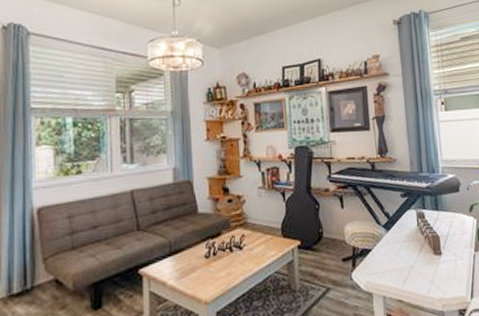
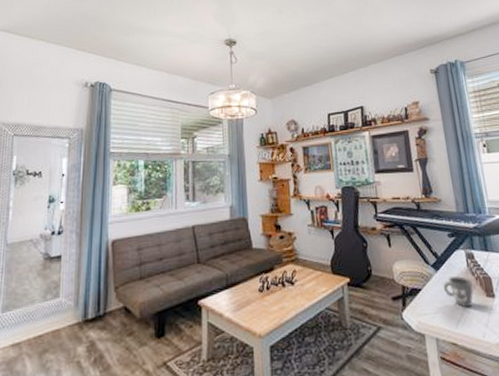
mug: none [392,236,422,266] -> present [443,276,473,308]

